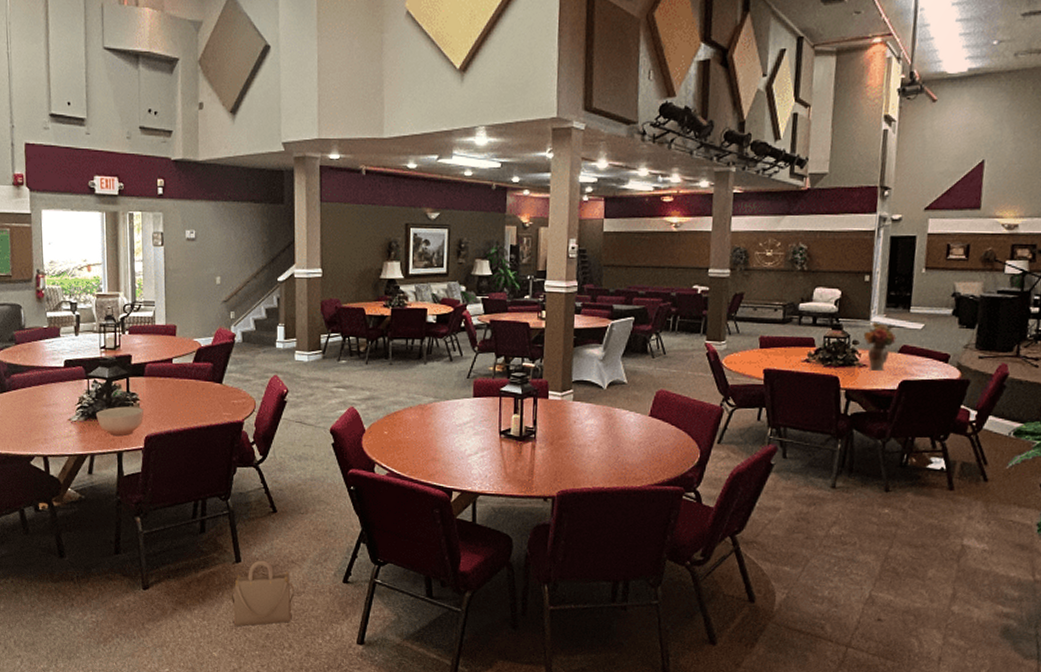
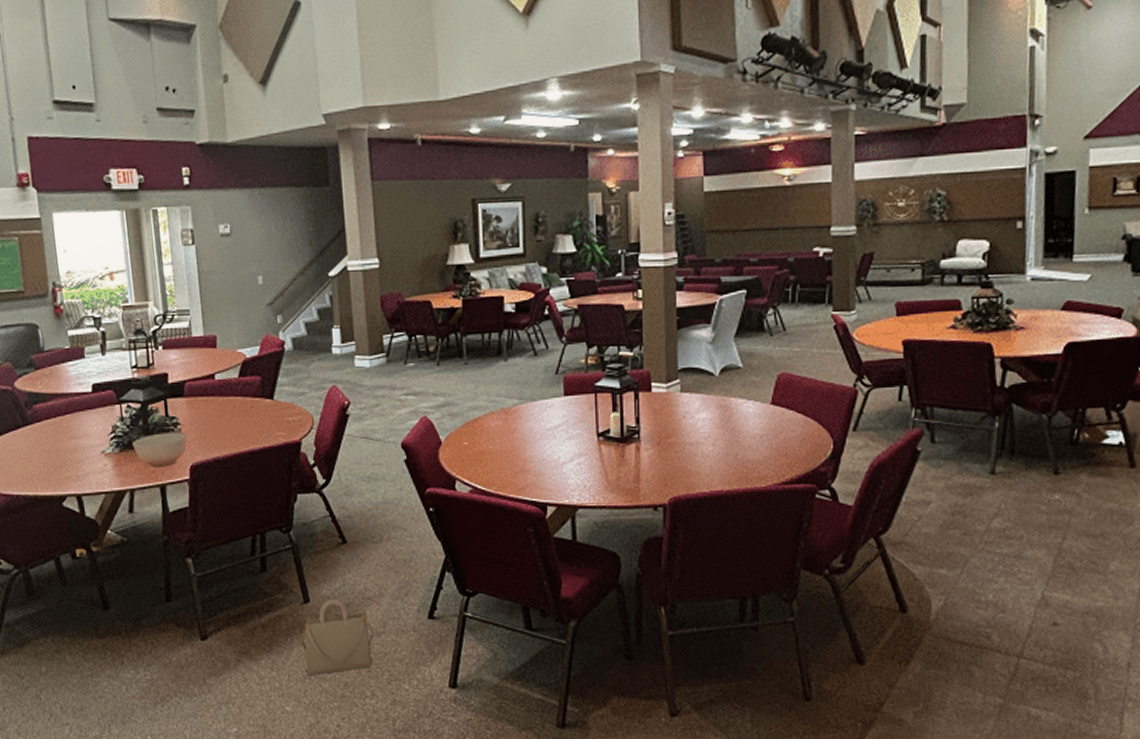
flower arrangement: present [863,321,897,371] -> none [1018,275,1058,333]

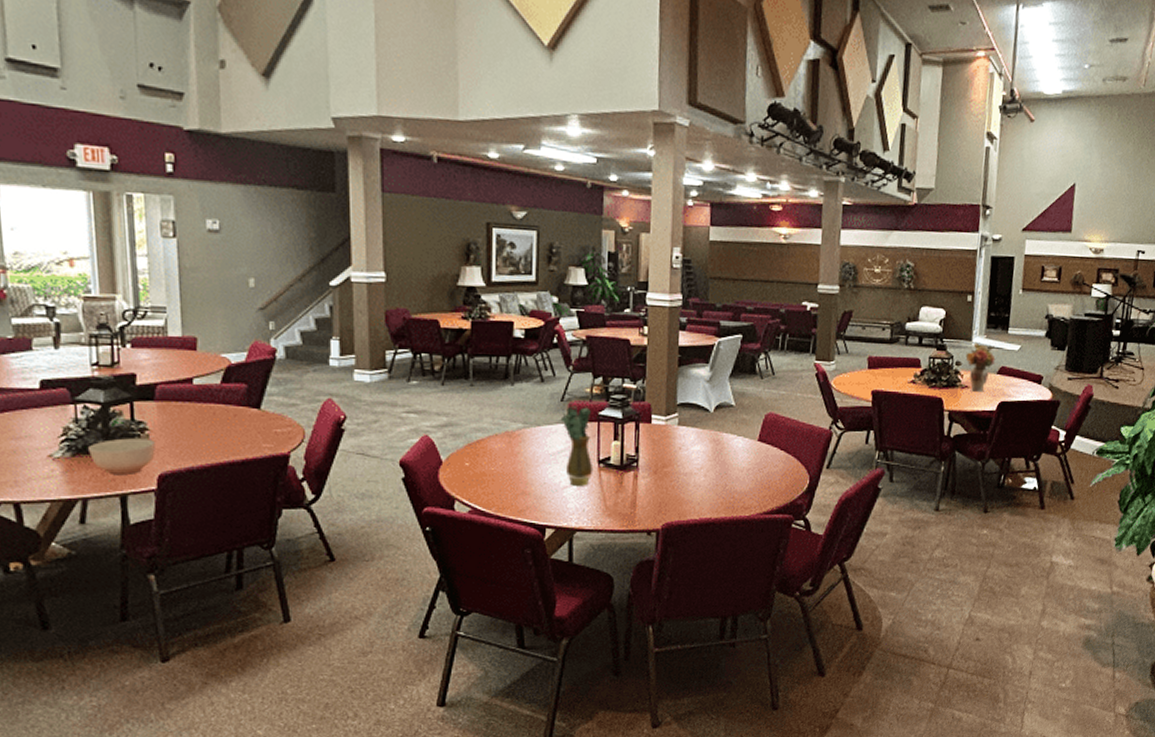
handbag: present [301,599,374,675] -> none [278,618,360,697]
vase: none [556,376,593,461] -> present [560,403,594,486]
flower arrangement: none [1018,275,1058,333] -> present [965,342,996,392]

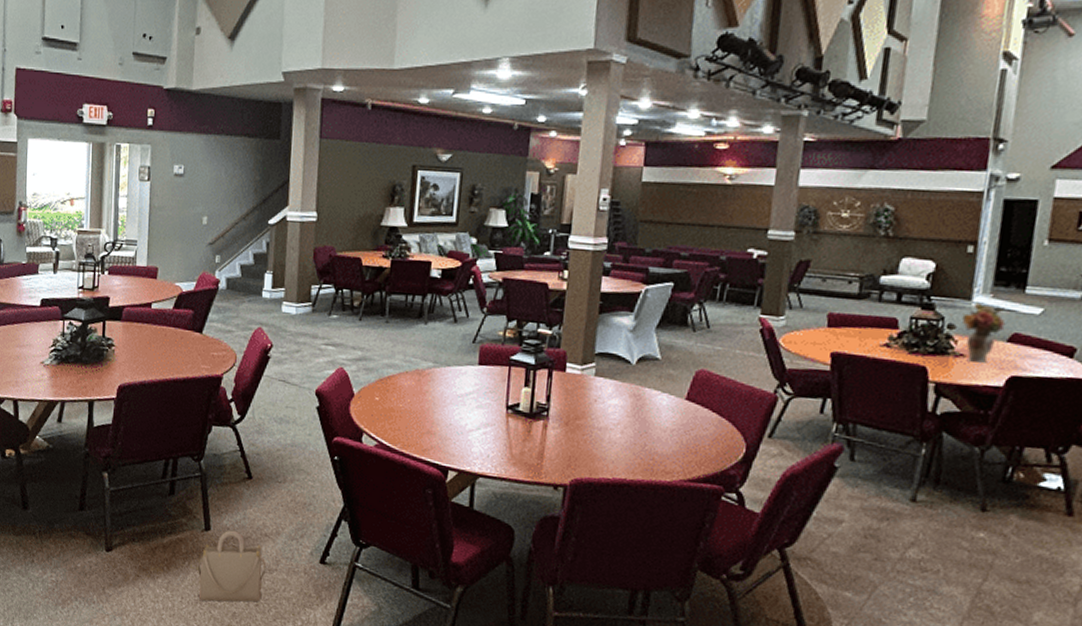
bowl: present [88,438,155,476] -> none [70,351,118,384]
handbag: none [278,618,360,697] -> present [197,530,267,602]
vase: present [560,403,594,486] -> none [470,345,503,431]

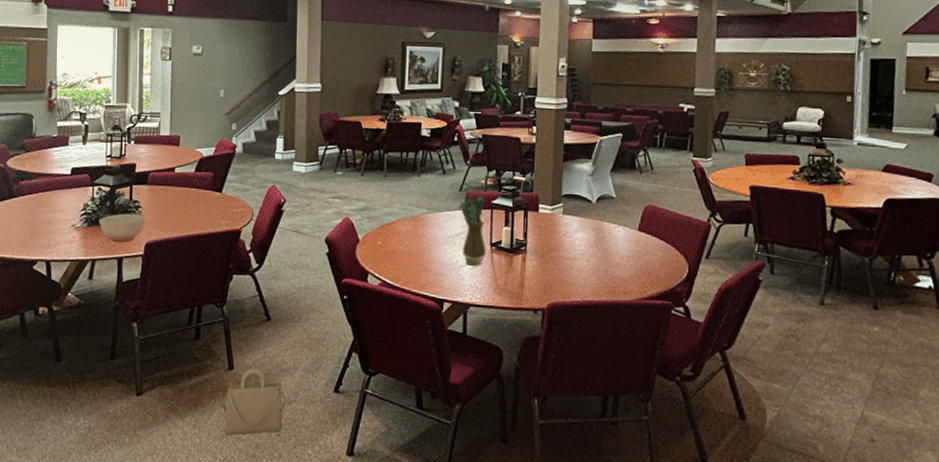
bowl: none [70,351,118,384] -> present [99,213,145,243]
vase: none [470,345,503,431] -> present [458,193,487,266]
flower arrangement: present [961,302,1006,363] -> none [847,141,880,189]

